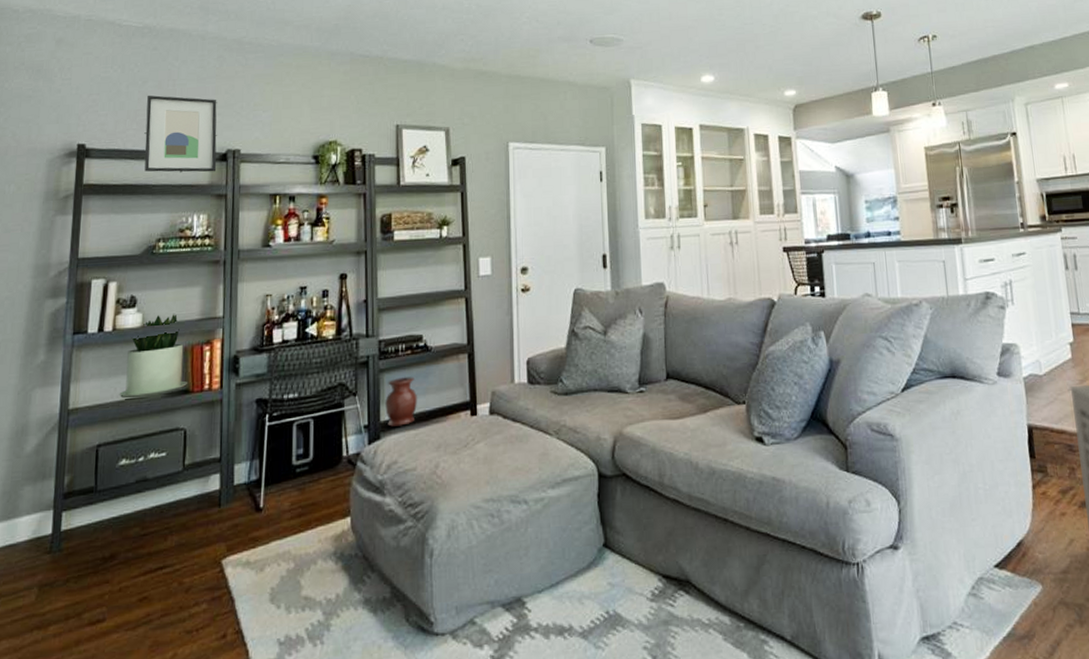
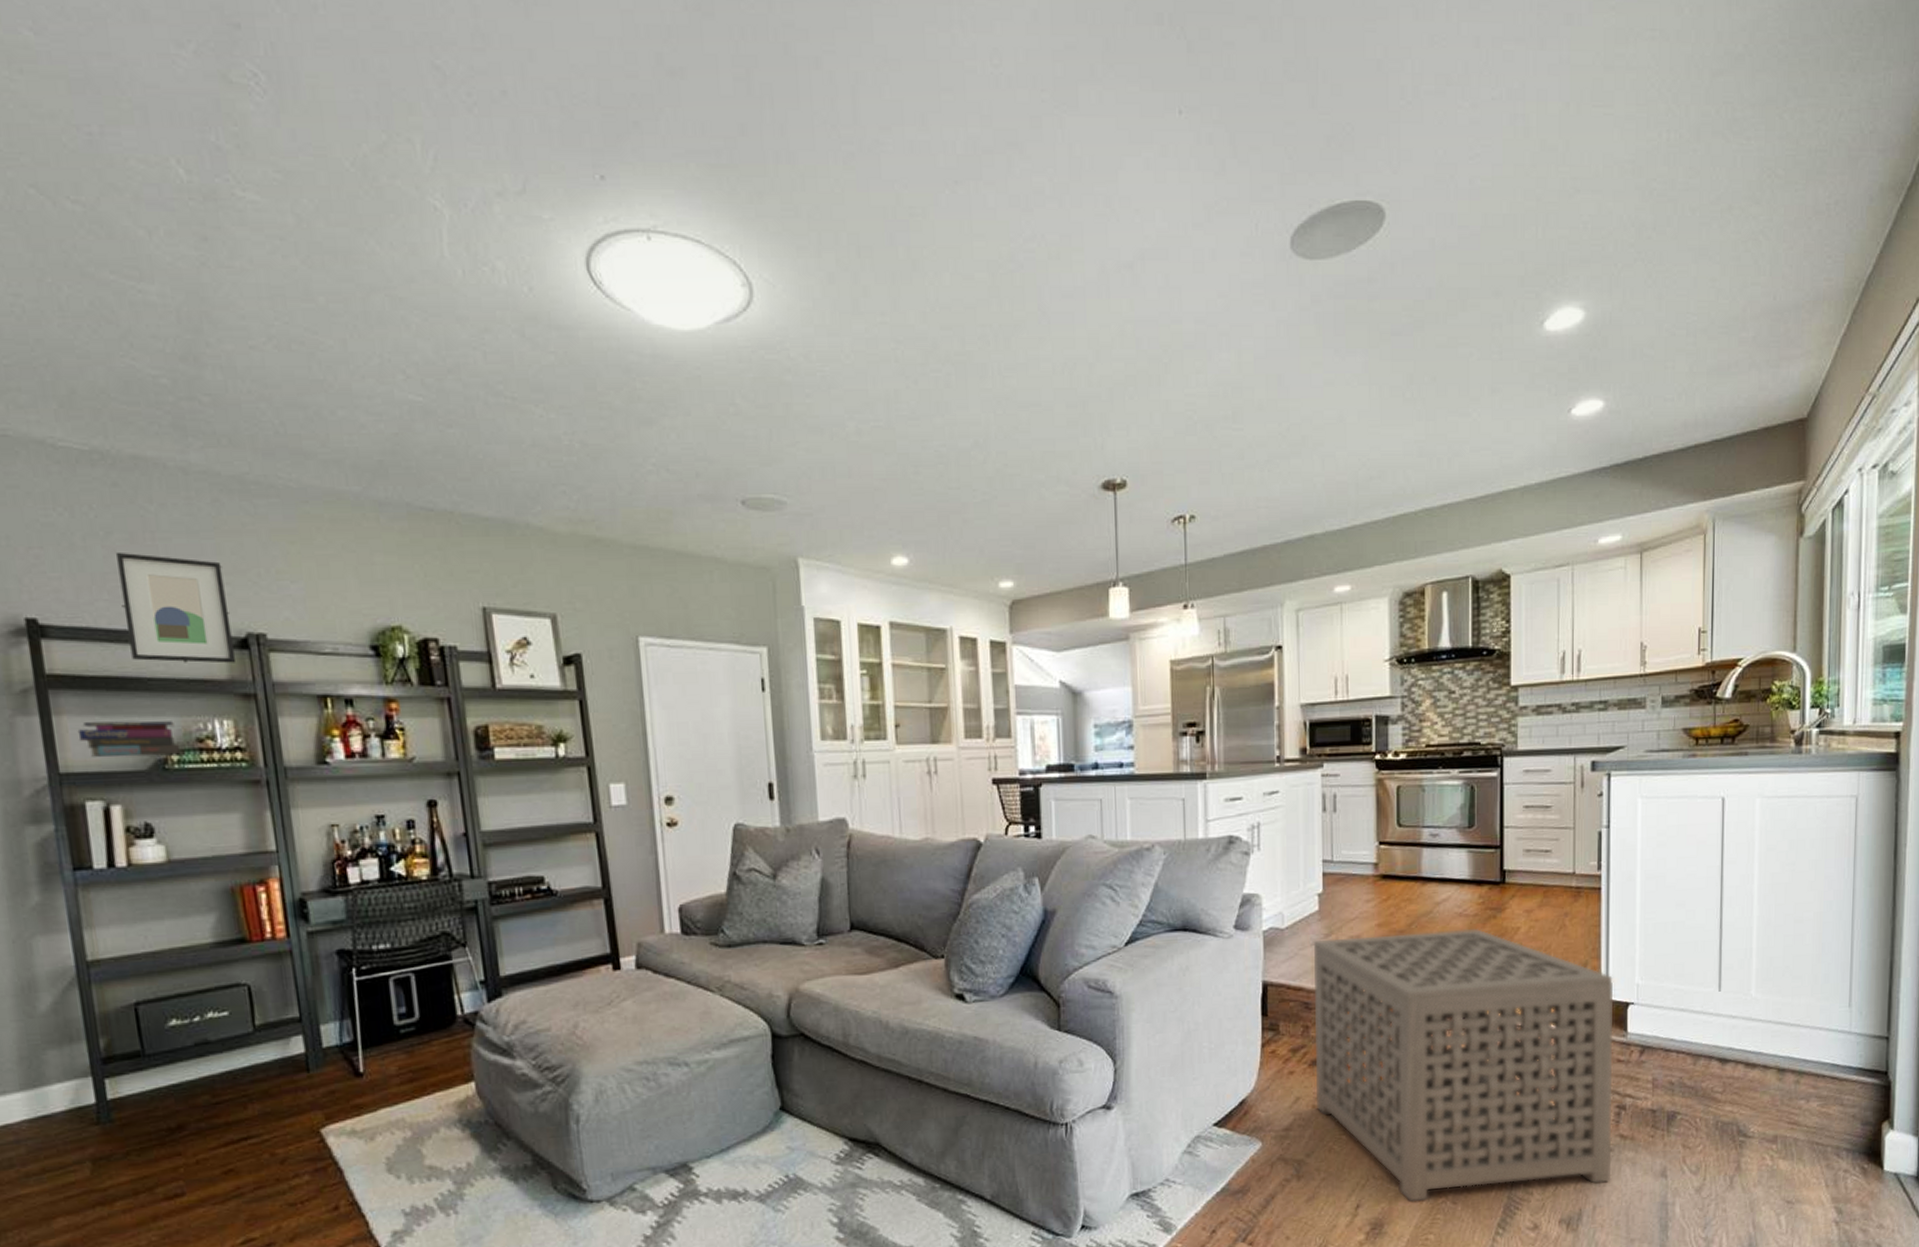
books: none [96,216,166,246] -> present [77,720,180,758]
planter: present [119,313,188,399] -> none [152,845,244,949]
vase: present [385,377,418,427] -> none [504,925,546,983]

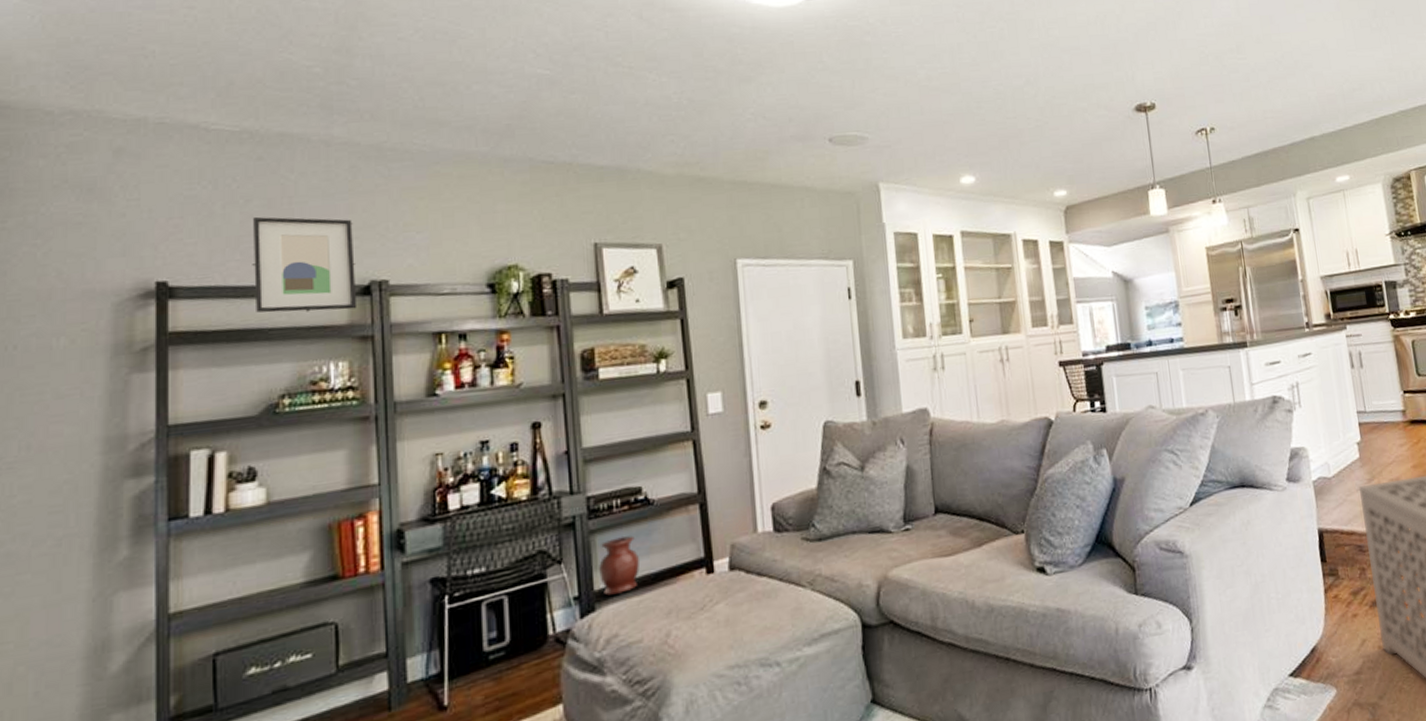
books: present [77,720,180,758] -> none [192,367,292,408]
vase: none [504,925,546,983] -> present [599,535,641,596]

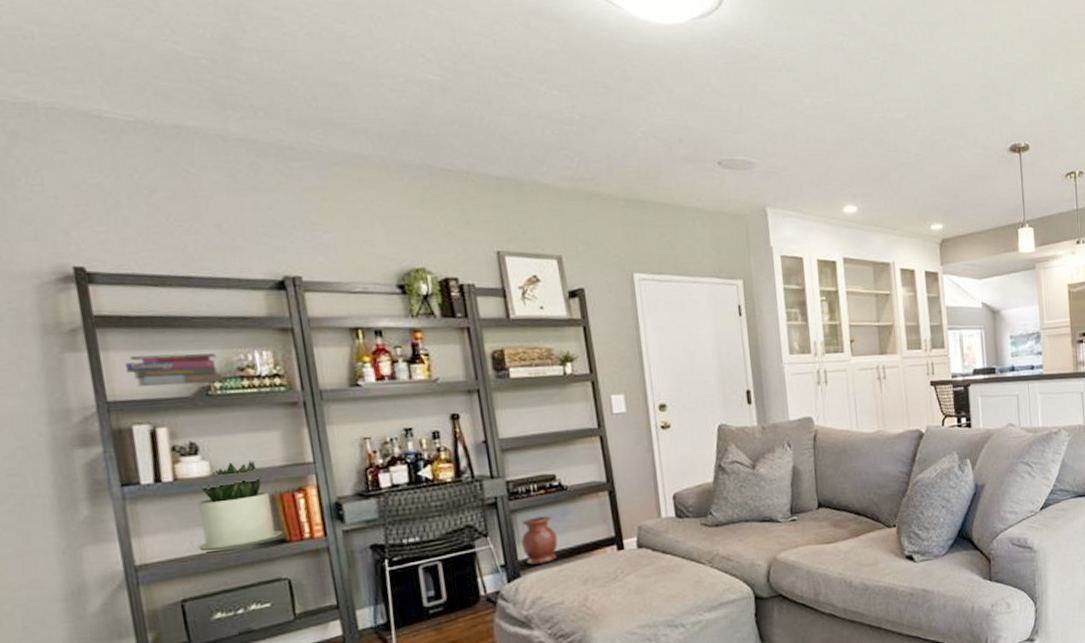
books: none [192,367,292,408] -> present [124,353,222,387]
planter: none [240,484,337,594] -> present [197,459,284,552]
picture frame: present [252,216,358,313] -> none [160,208,274,303]

